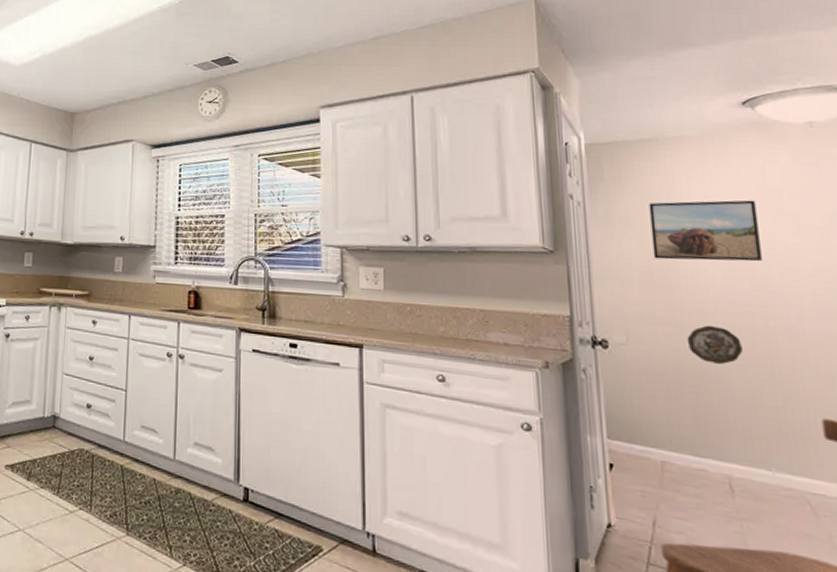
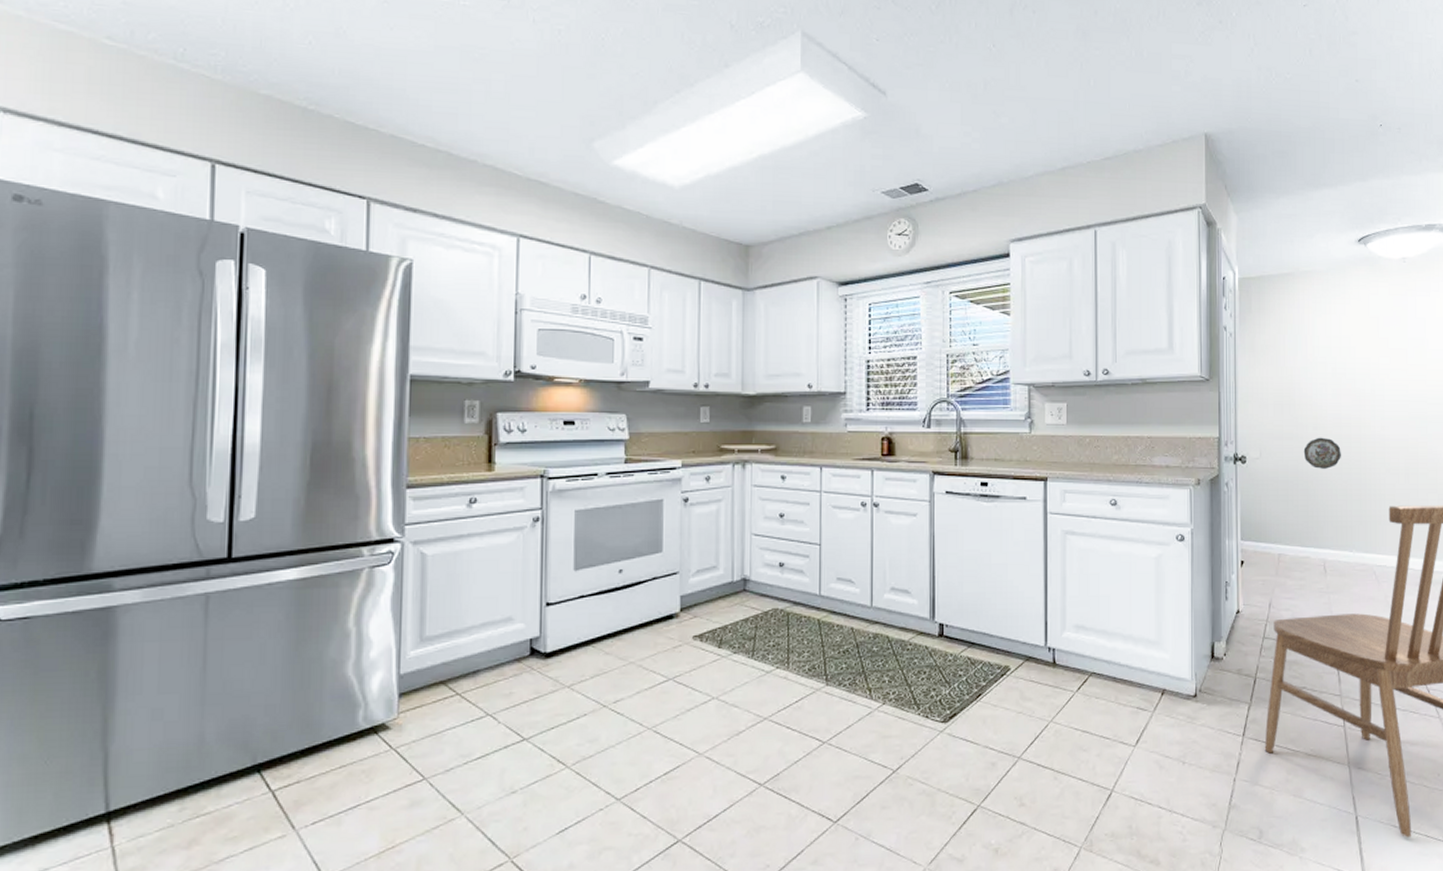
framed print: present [649,200,762,262] -> none [1284,327,1361,382]

